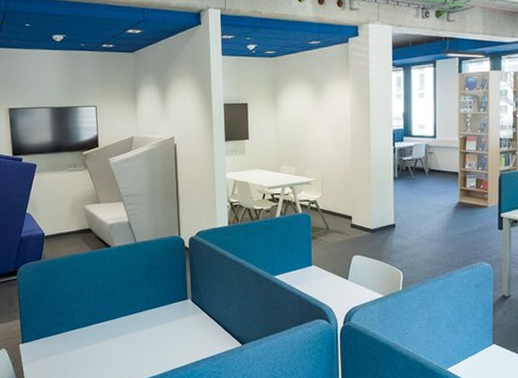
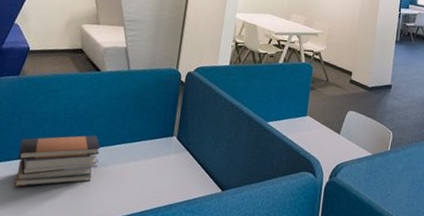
book stack: none [55,306,126,358] -> present [13,135,100,187]

